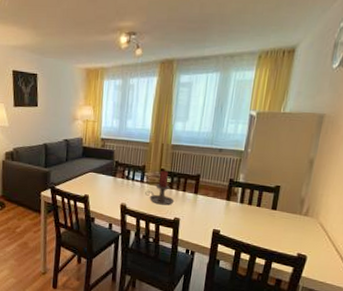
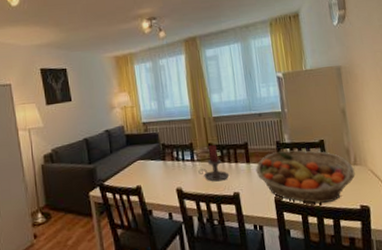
fruit basket: none [201,189,304,245] -> present [256,150,355,204]

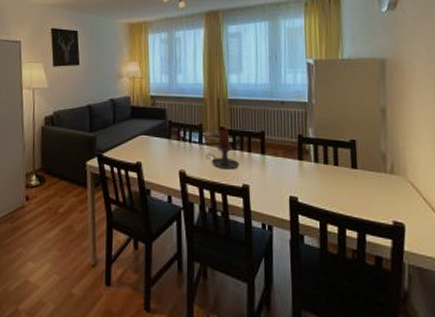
fruit basket: present [256,150,355,204] -> none [271,146,391,213]

